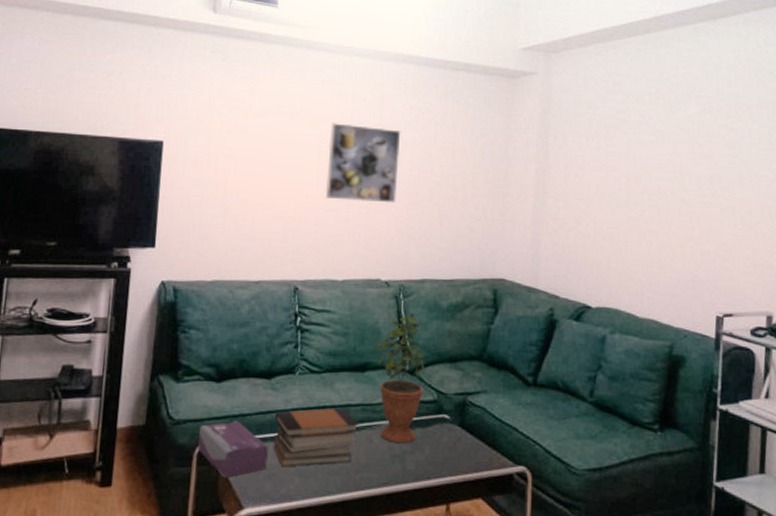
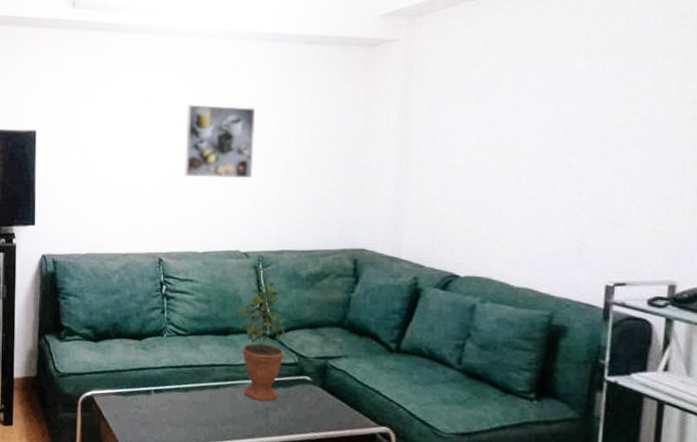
tissue box: present [197,421,268,478] -> none [81,375,142,424]
book stack: present [274,408,360,467] -> none [146,367,224,417]

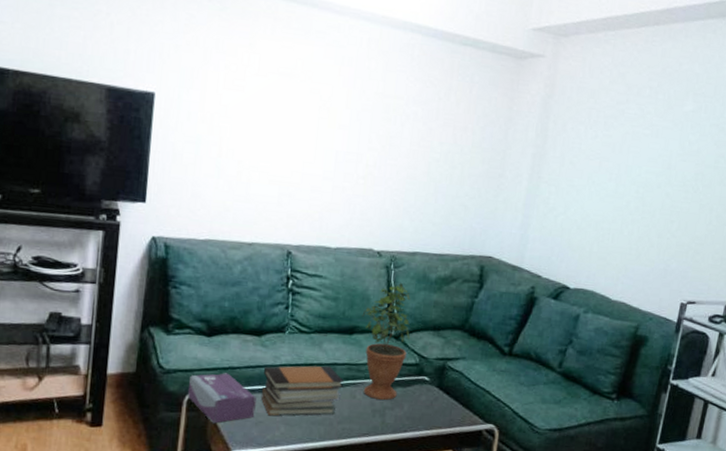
tissue box: none [81,375,142,424] -> present [187,373,256,424]
book stack: none [146,367,224,417] -> present [261,365,345,416]
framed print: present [184,104,256,179] -> none [323,89,404,176]

